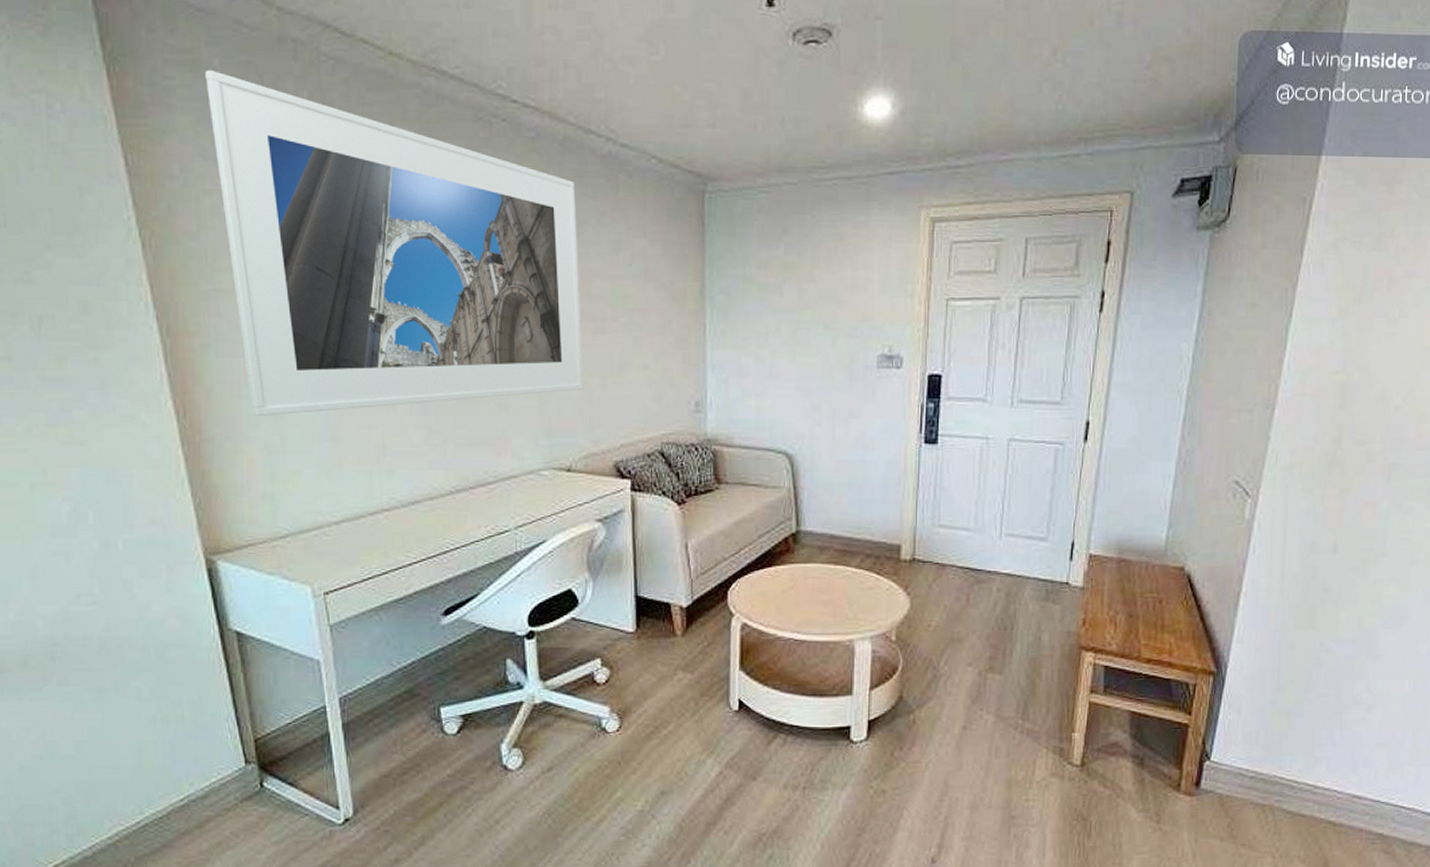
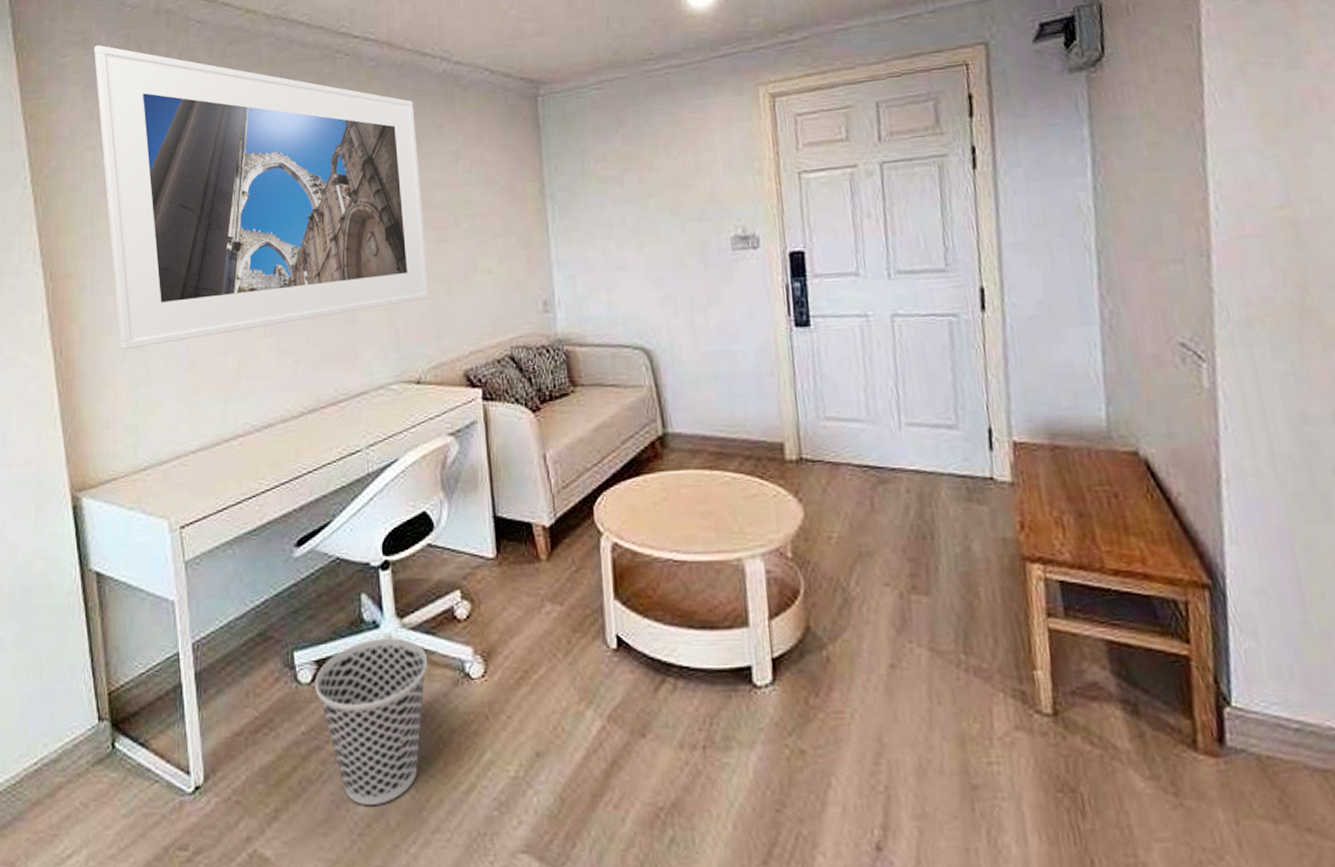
wastebasket: none [460,697,568,833] -> present [315,638,428,805]

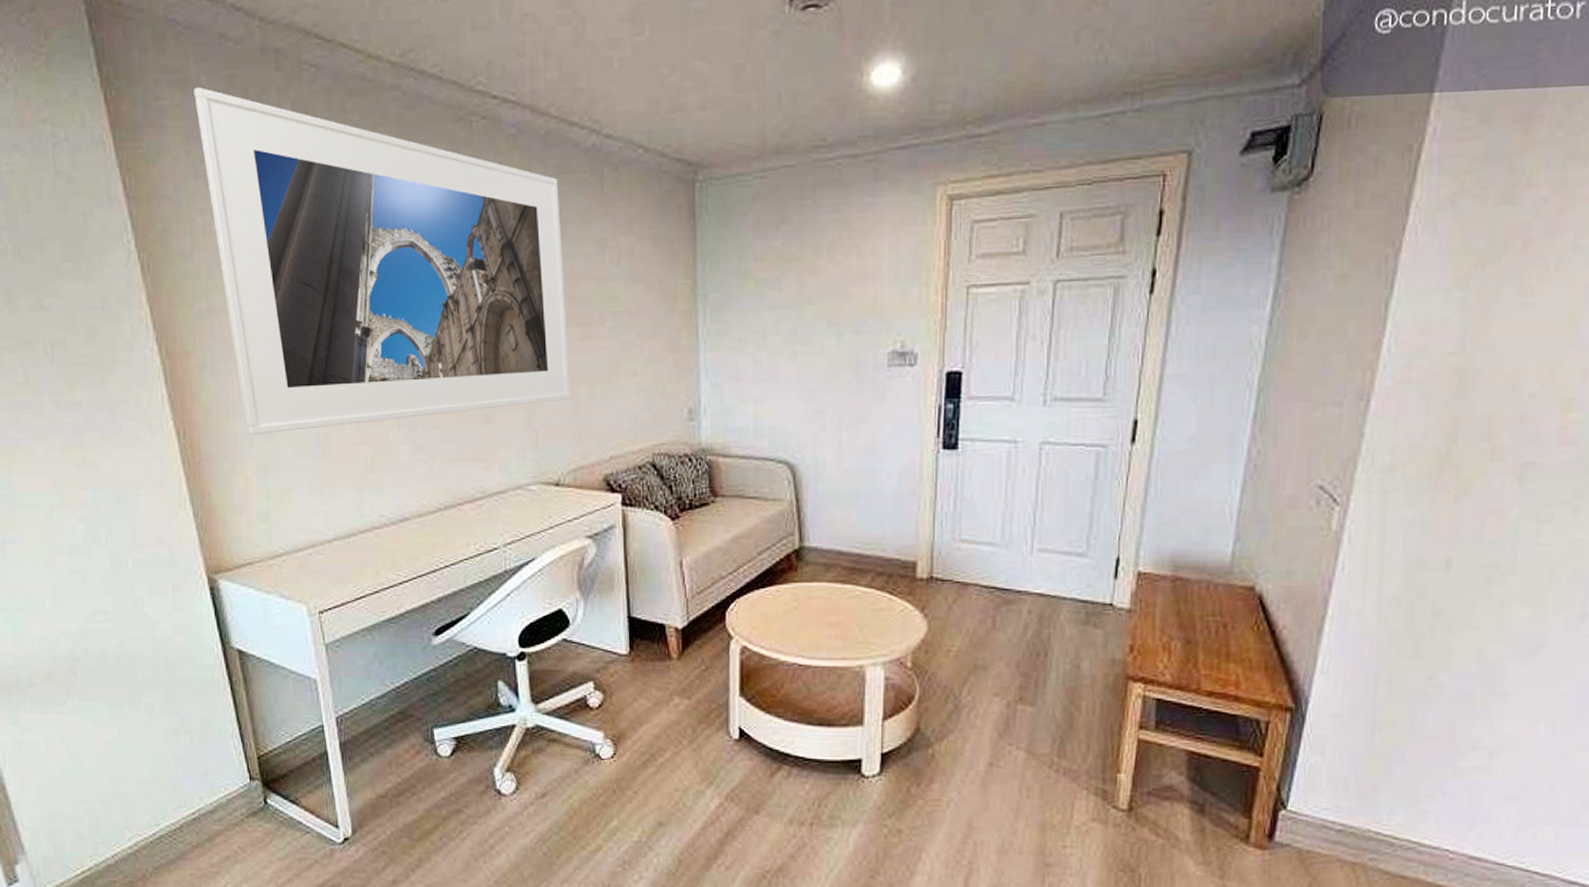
wastebasket: present [315,638,428,805] -> none [454,721,561,859]

